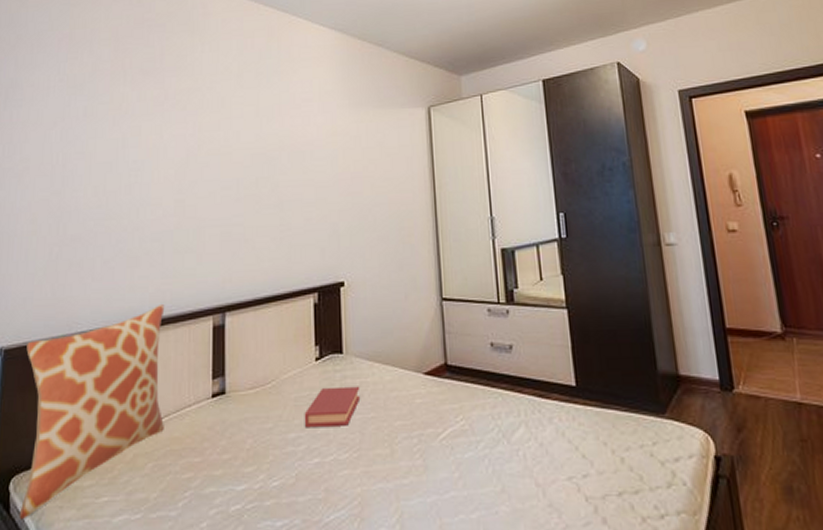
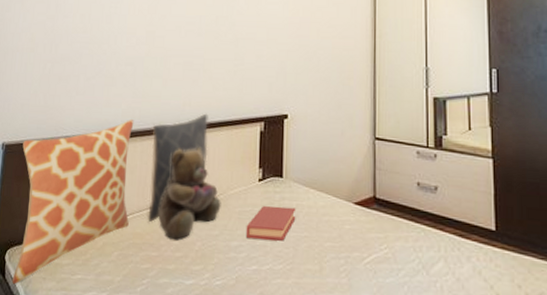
pillow: none [187,289,255,422] -> present [148,113,208,222]
teddy bear: none [199,329,274,440] -> present [158,147,221,240]

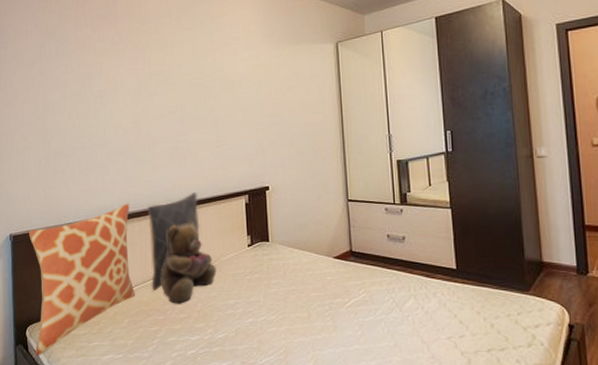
book: present [245,205,296,241] -> none [240,266,284,297]

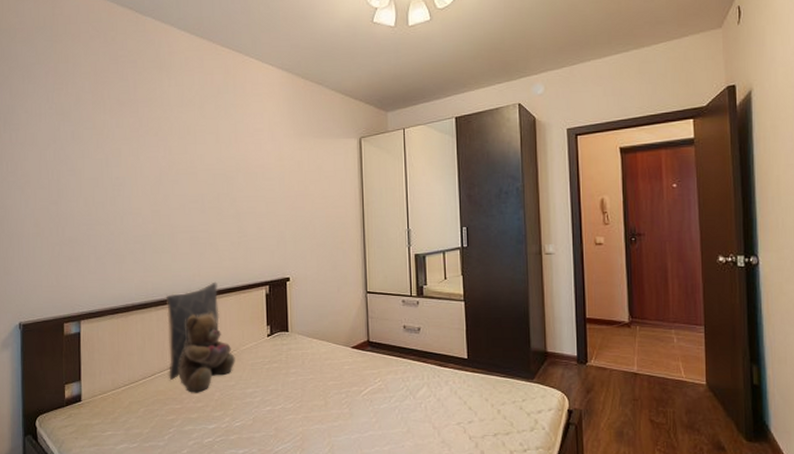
pillow: present [29,203,135,356] -> none [40,292,152,447]

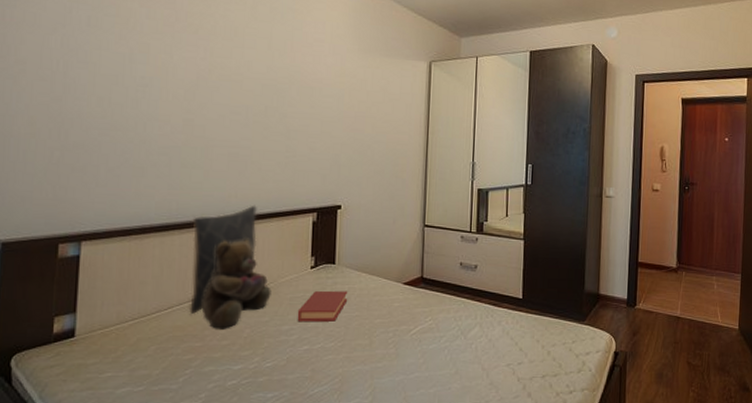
book: none [259,356,302,386] -> present [297,290,348,322]

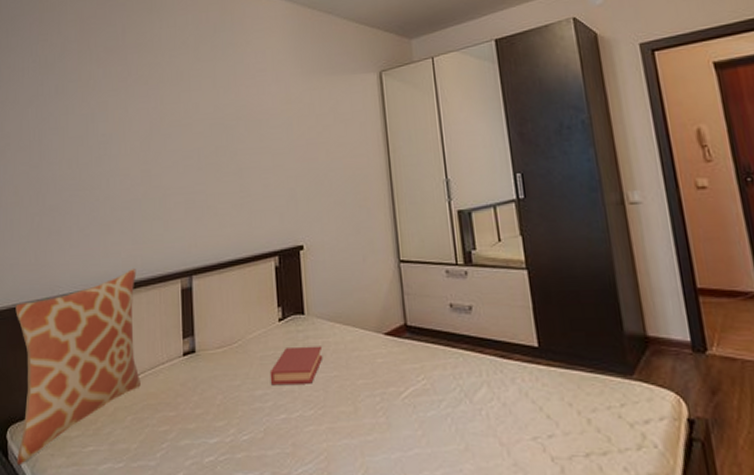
pillow: none [21,212,171,391] -> present [15,269,141,466]
pillow: present [190,205,257,314] -> none [157,253,221,379]
teddy bear: present [201,239,271,329] -> none [172,291,241,396]

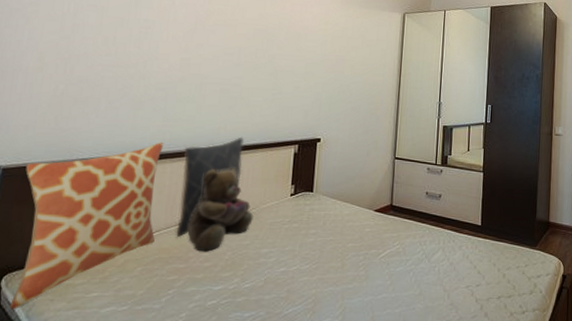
pillow: none [157,253,221,379] -> present [176,137,244,237]
teddy bear: none [172,291,241,396] -> present [187,168,253,252]
book: present [269,346,323,386] -> none [275,216,324,246]

